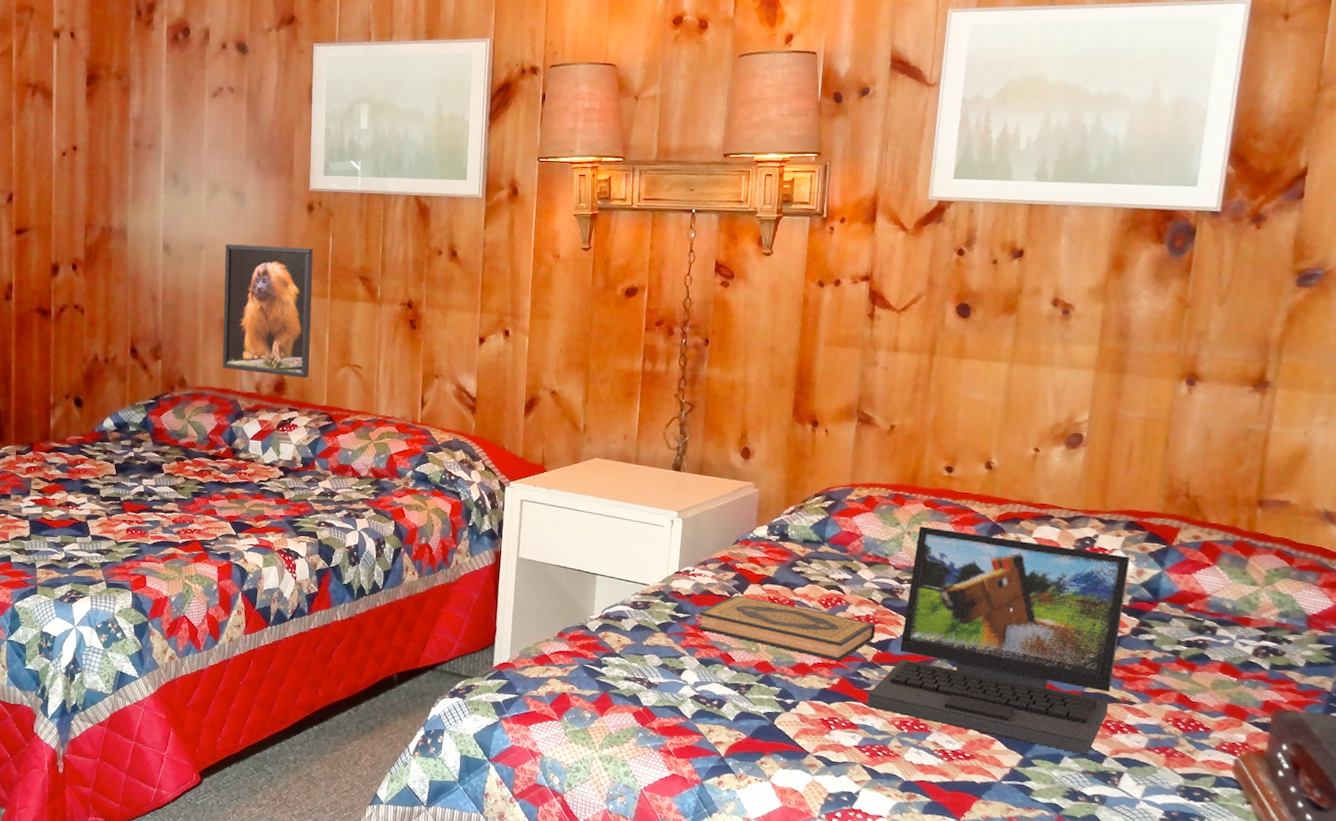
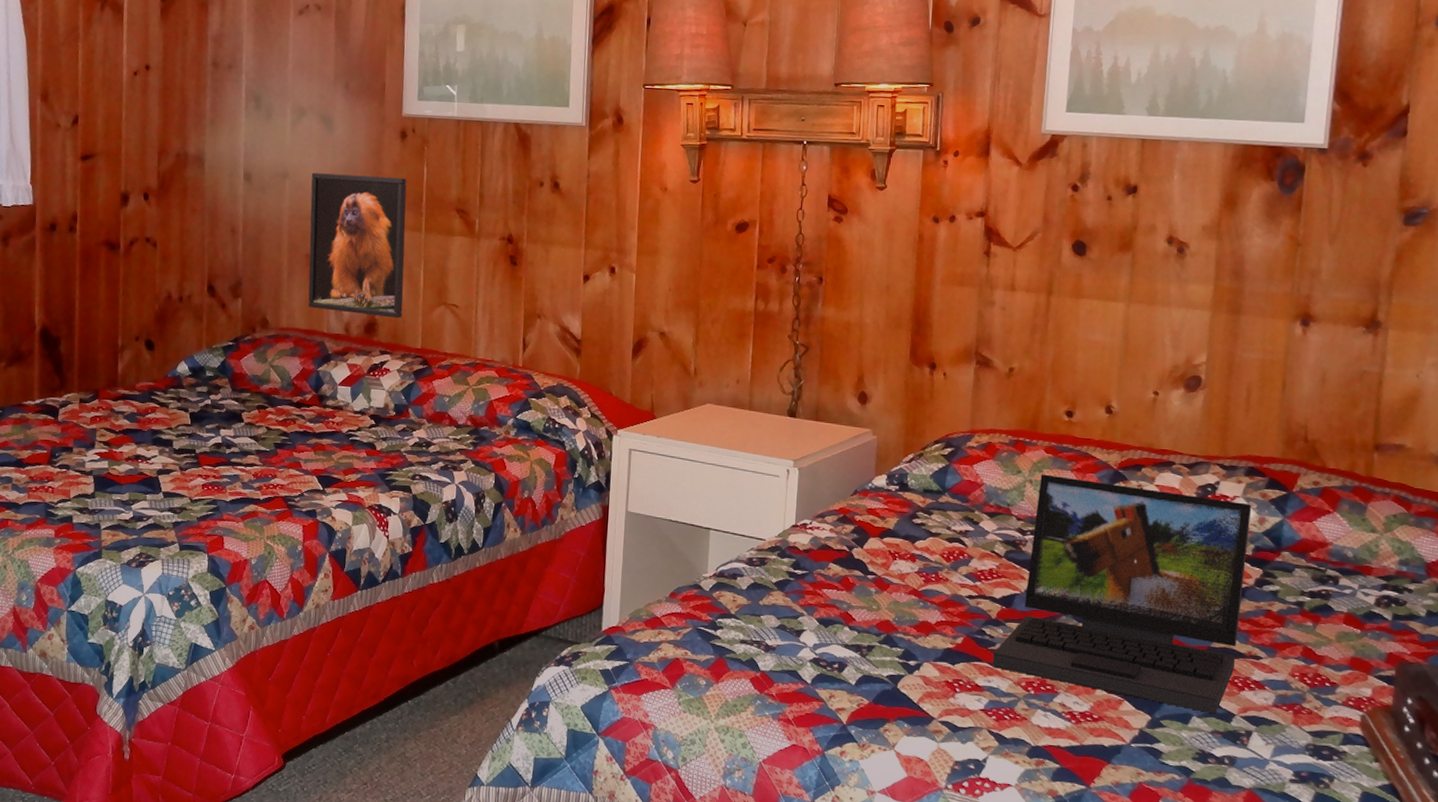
hardback book: present [697,595,876,661] -> none [816,549,1000,619]

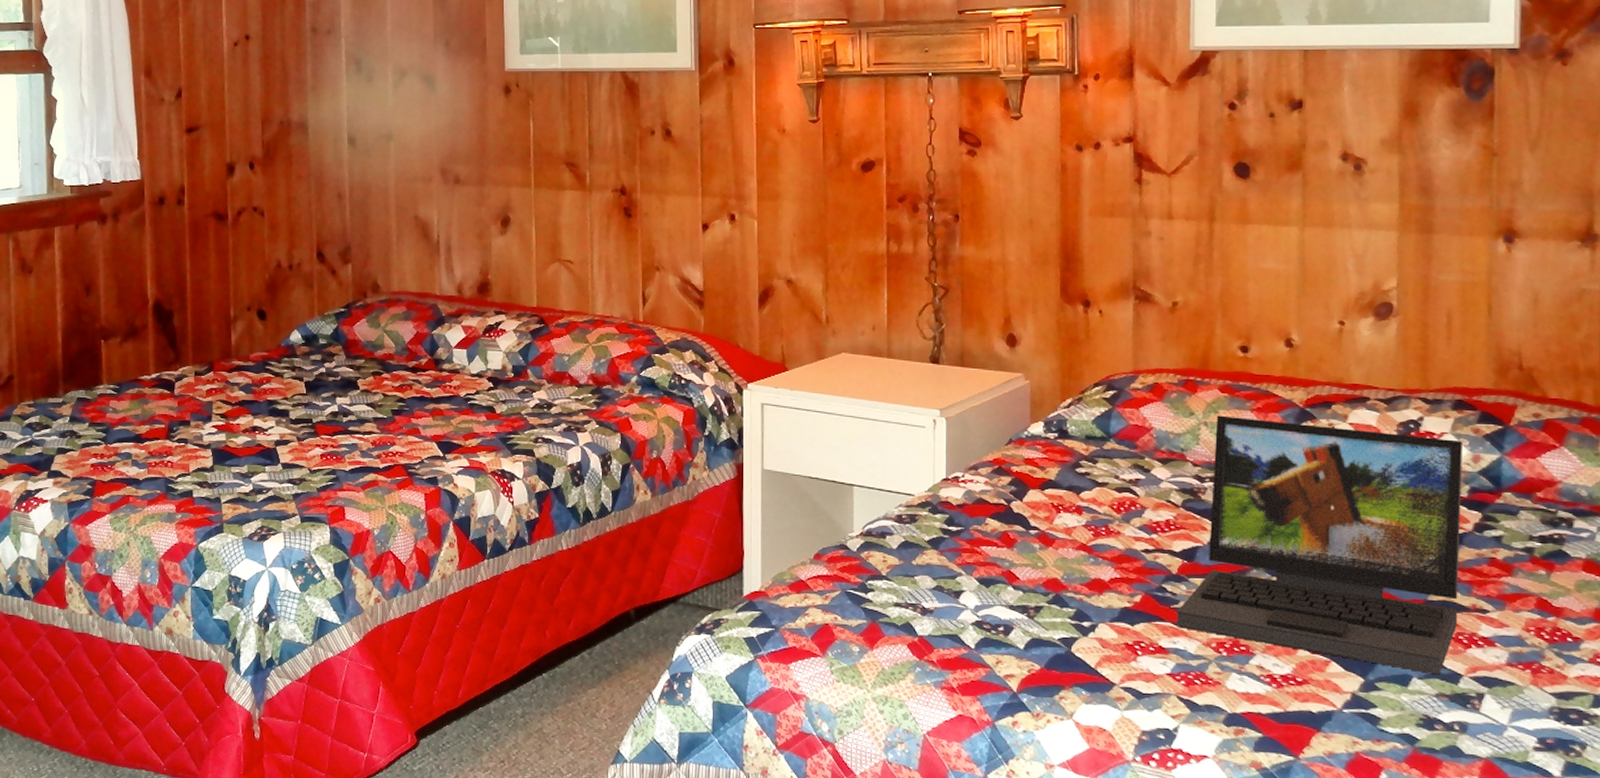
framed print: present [308,173,407,319] -> none [415,133,516,277]

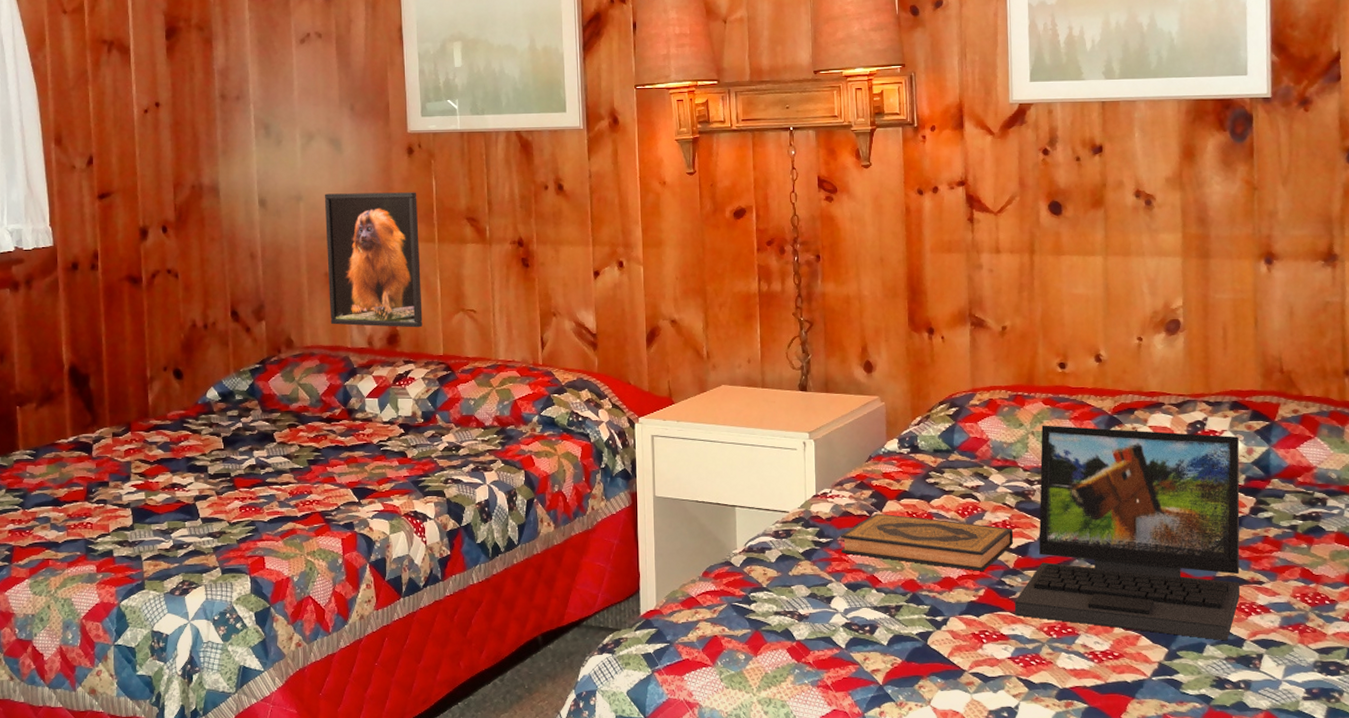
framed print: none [415,133,516,277] -> present [324,192,423,328]
hardback book: none [974,503,1179,575] -> present [841,513,1014,571]

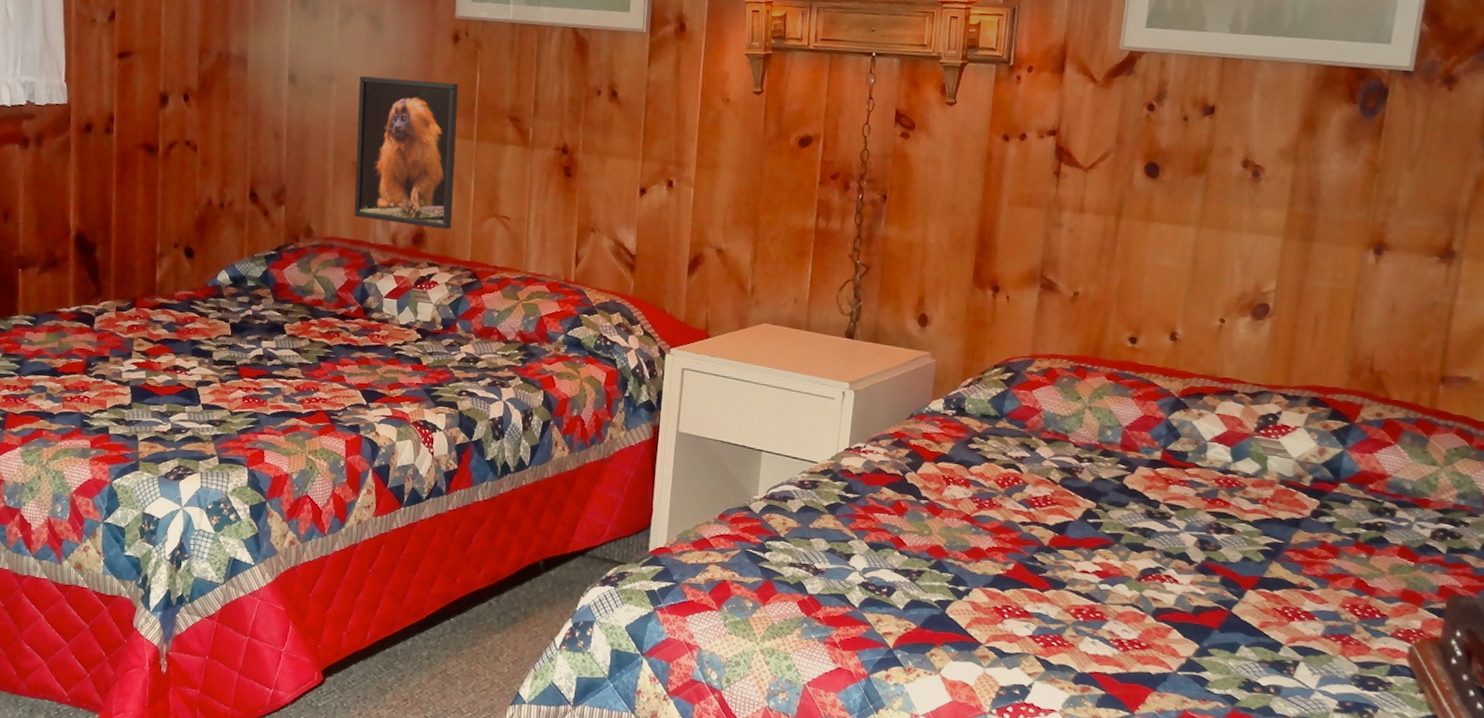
hardback book: present [841,513,1014,571] -> none [868,474,1054,545]
laptop: present [1015,425,1240,641] -> none [1043,401,1313,644]

